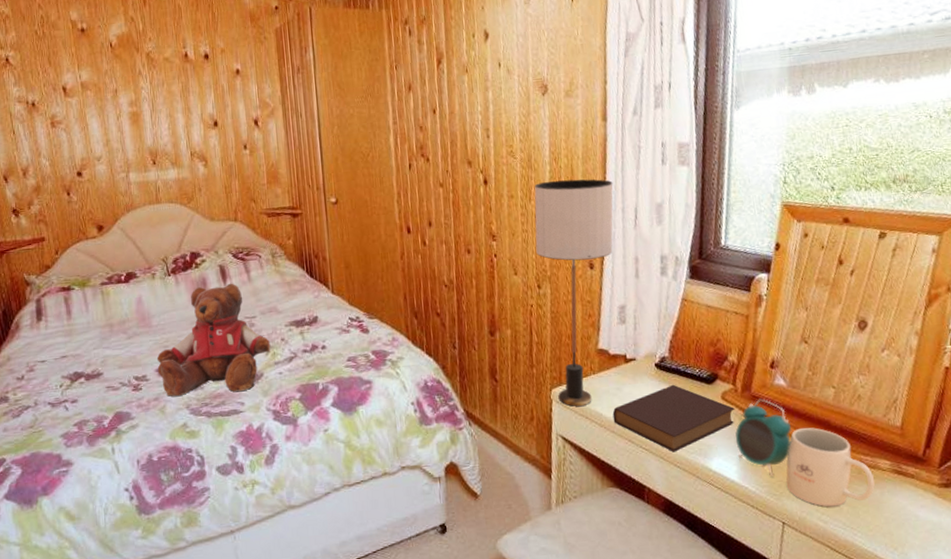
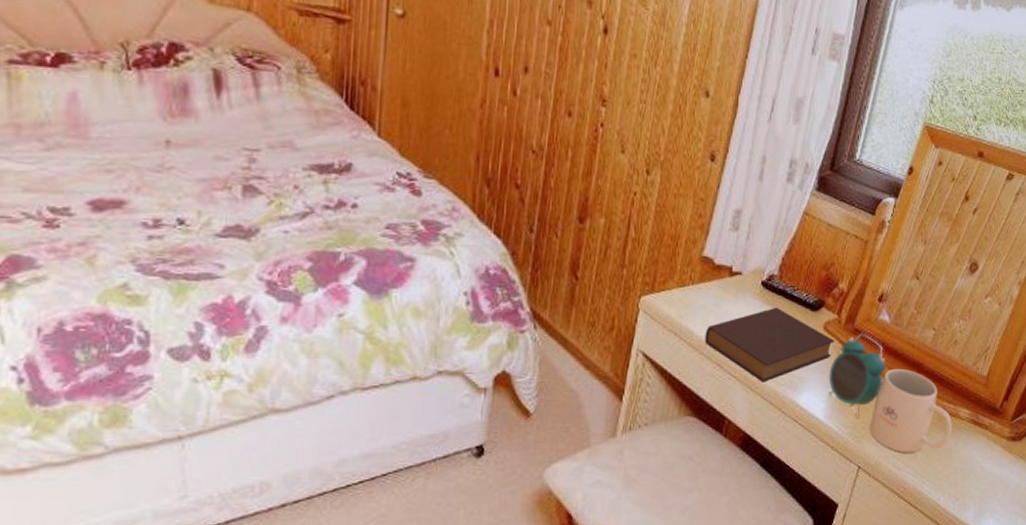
teddy bear: present [156,283,271,397] -> none [91,94,277,250]
table lamp: present [534,179,614,406] -> none [647,46,755,319]

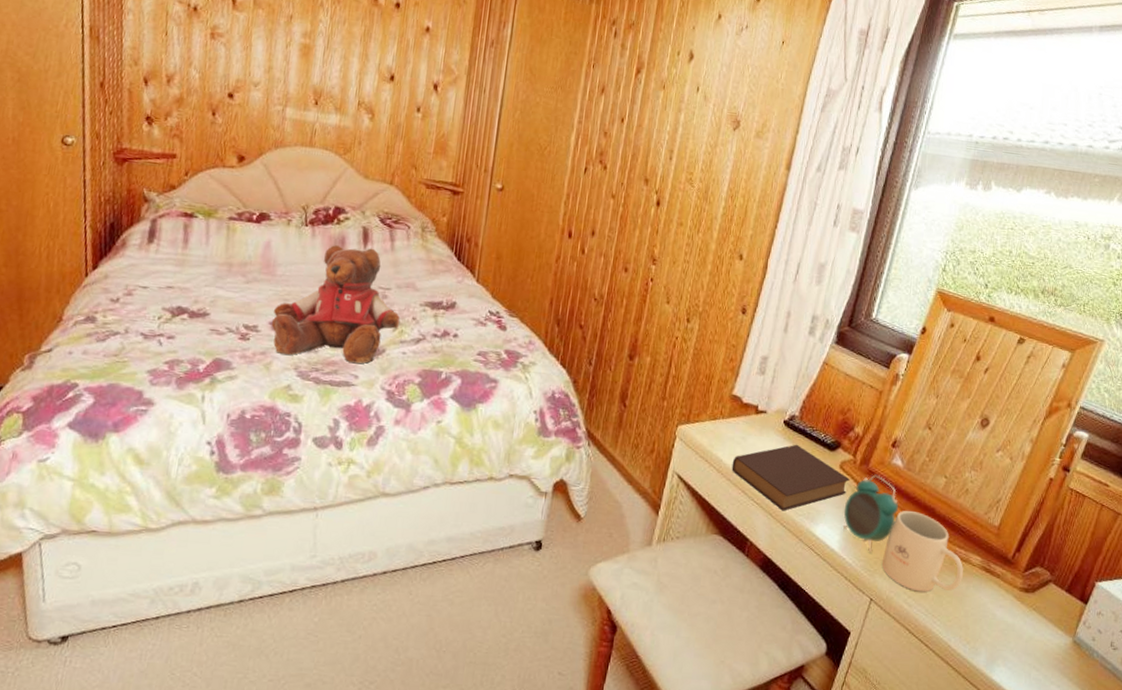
teddy bear: none [91,94,277,250] -> present [272,245,400,364]

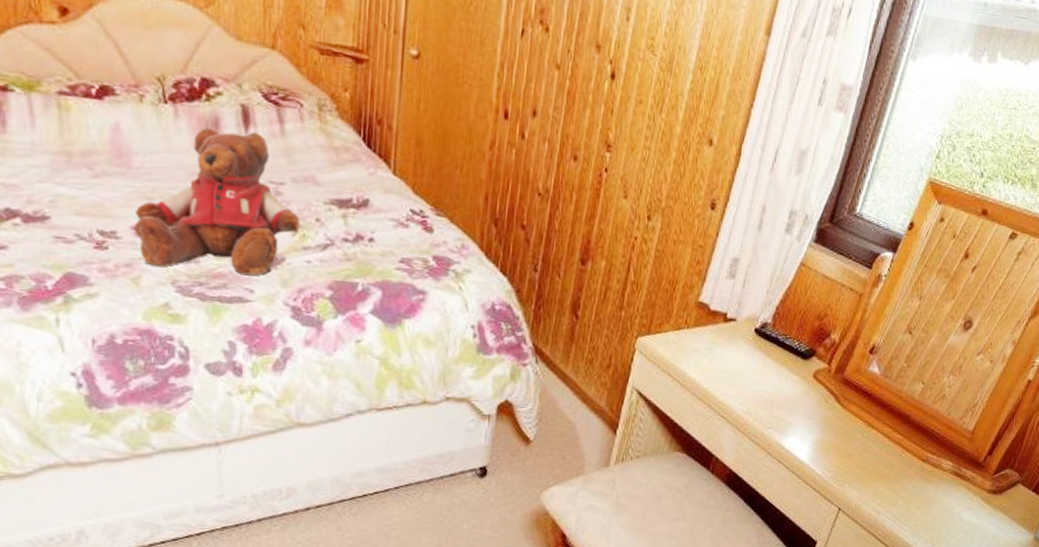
book: present [731,444,850,511] -> none [697,353,823,425]
alarm clock: present [843,474,899,552] -> none [814,383,873,462]
mug: present [882,510,963,592] -> none [852,418,934,499]

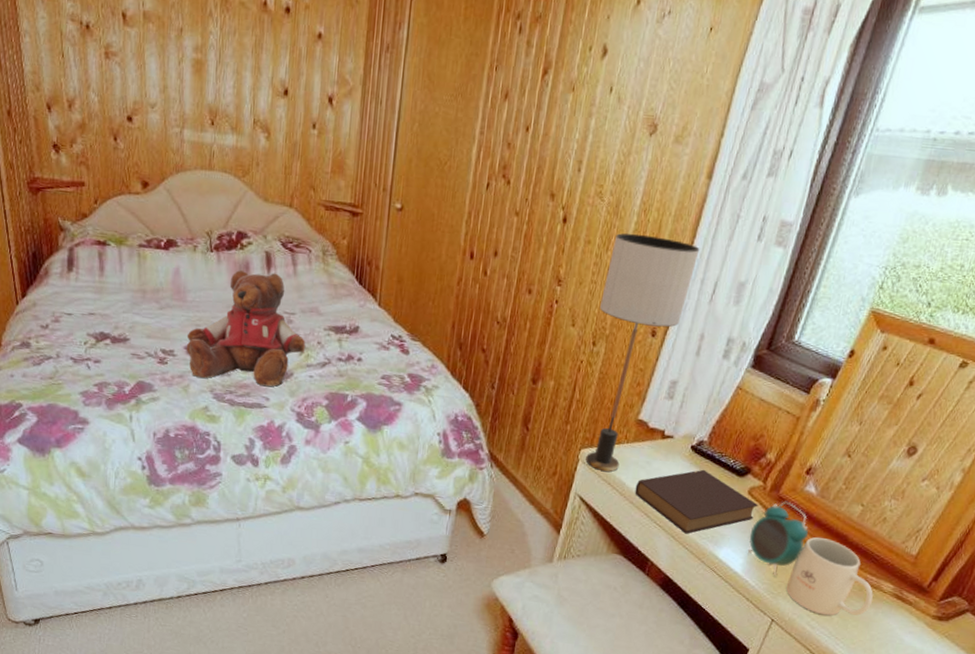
table lamp: none [643,93,760,361] -> present [586,233,700,472]
book: none [697,353,823,425] -> present [634,469,758,534]
alarm clock: none [814,383,873,462] -> present [748,501,809,576]
mug: none [852,418,934,499] -> present [786,537,874,616]

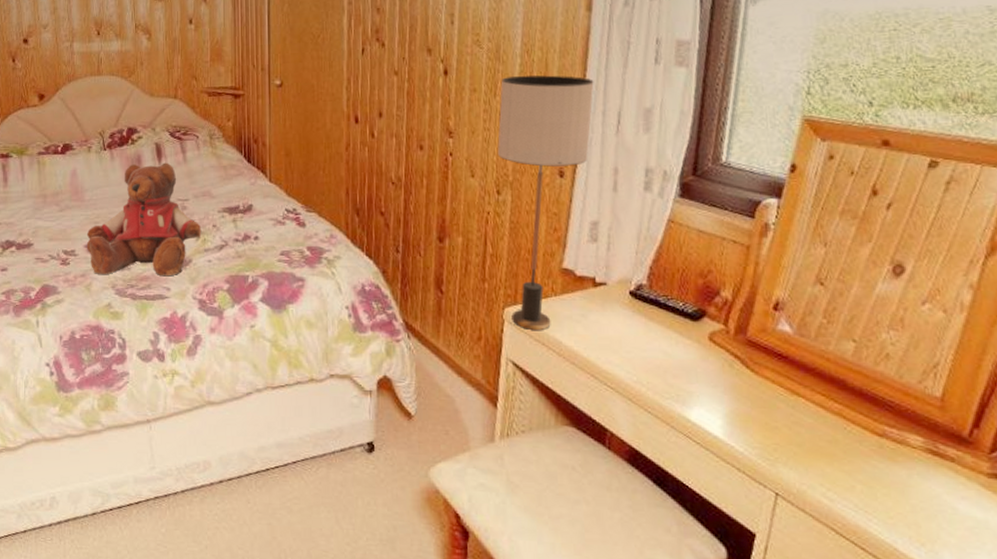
book: present [634,469,758,534] -> none [574,317,724,395]
alarm clock: present [748,501,809,576] -> none [722,344,796,437]
mug: present [786,537,874,616] -> none [784,384,901,483]

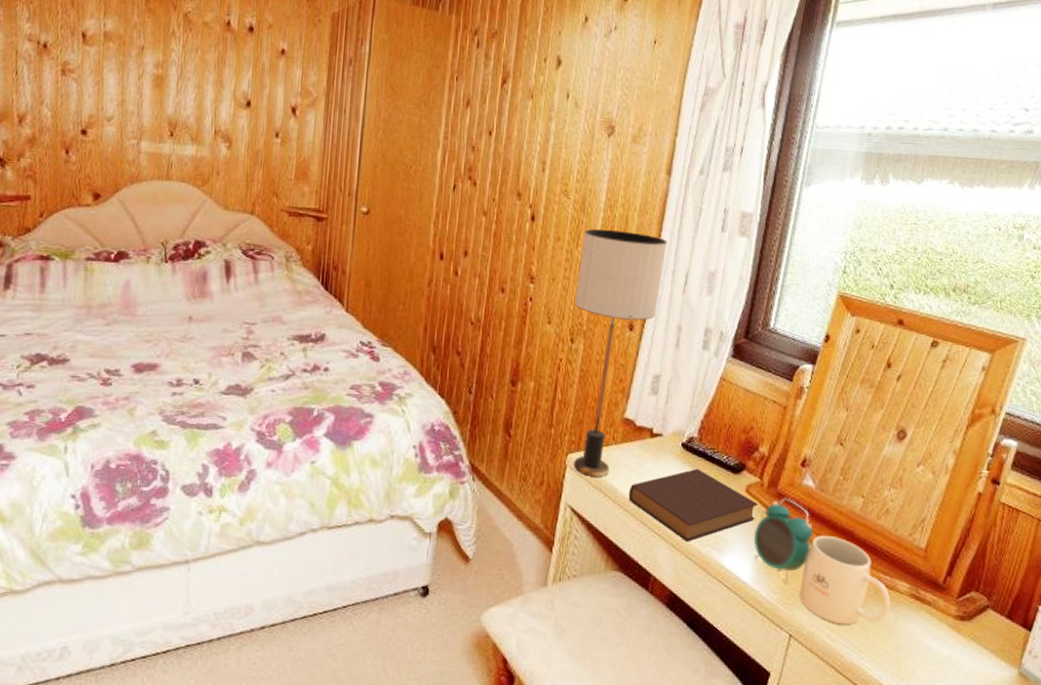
teddy bear: present [86,162,202,277] -> none [134,281,268,405]
book: none [574,317,724,395] -> present [628,468,758,542]
alarm clock: none [722,344,796,437] -> present [753,497,814,583]
mug: none [784,384,901,483] -> present [800,535,890,625]

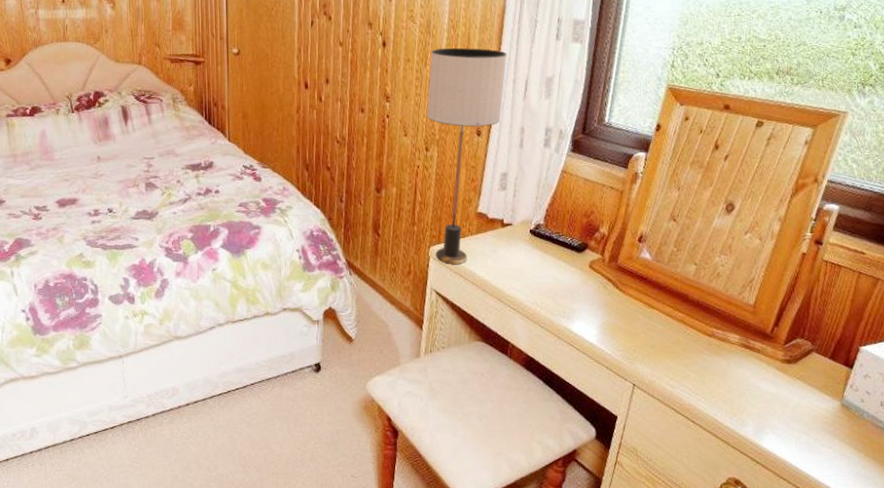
book: present [628,468,758,542] -> none [485,250,600,313]
alarm clock: present [753,497,814,583] -> none [598,269,652,342]
mug: present [800,535,890,625] -> none [641,299,723,373]

